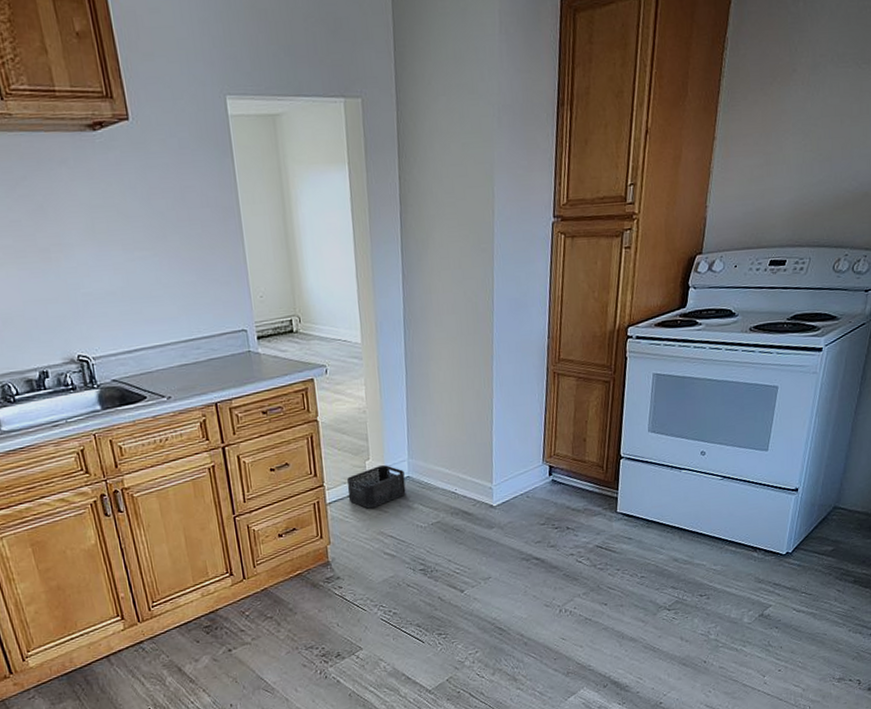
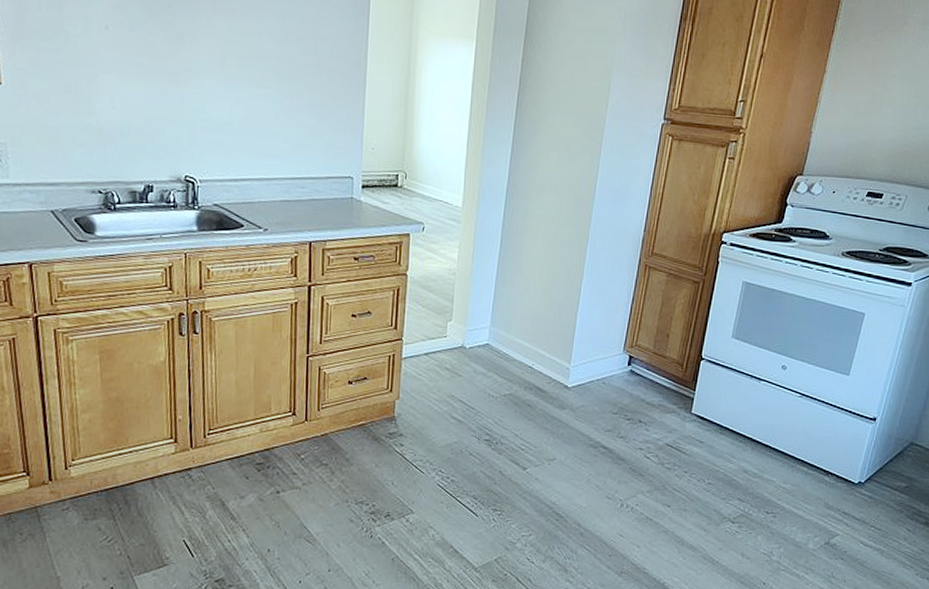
storage bin: present [347,465,406,509] -> none [424,329,484,370]

